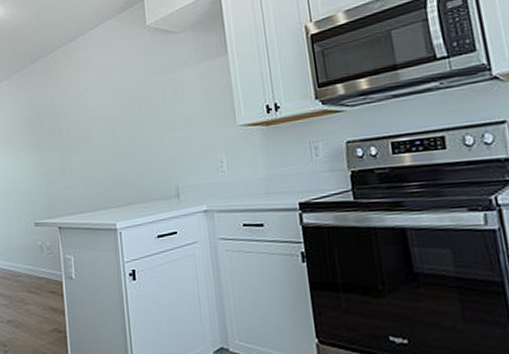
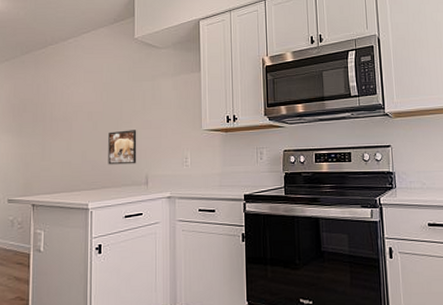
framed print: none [129,133,164,178] -> present [108,130,137,165]

